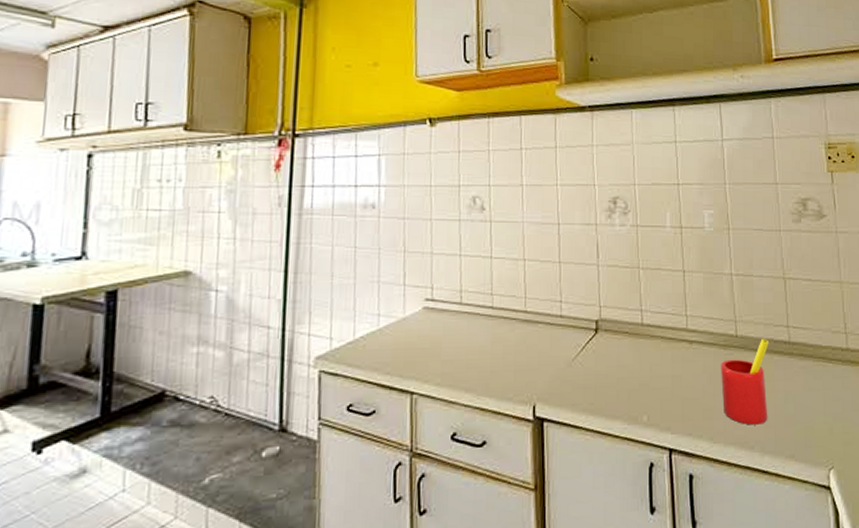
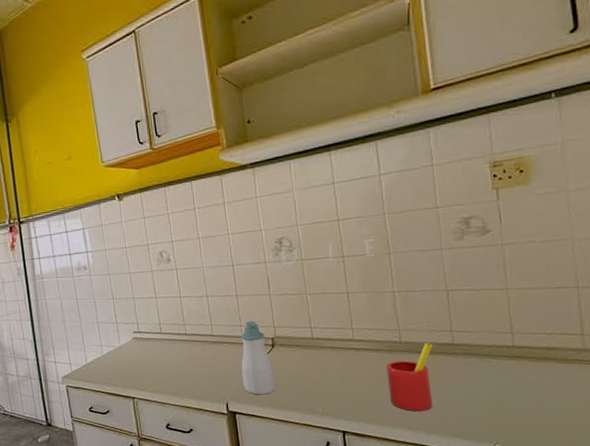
soap bottle: none [556,296,596,396] -> present [240,320,276,395]

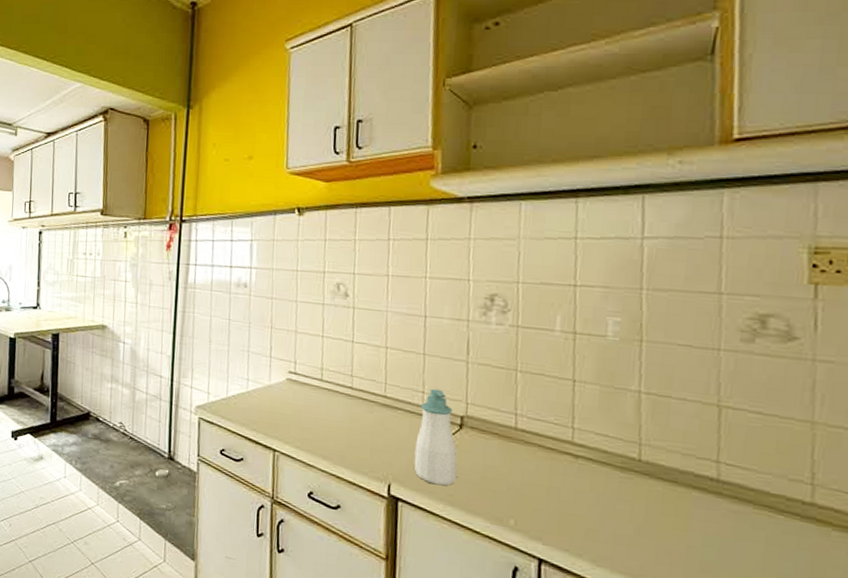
straw: present [387,342,433,412] -> none [612,468,687,562]

